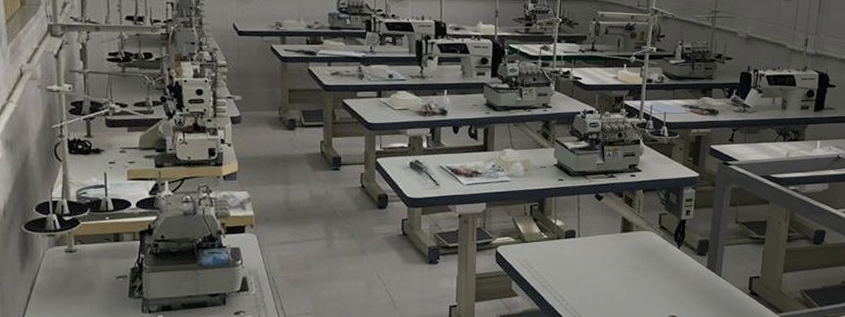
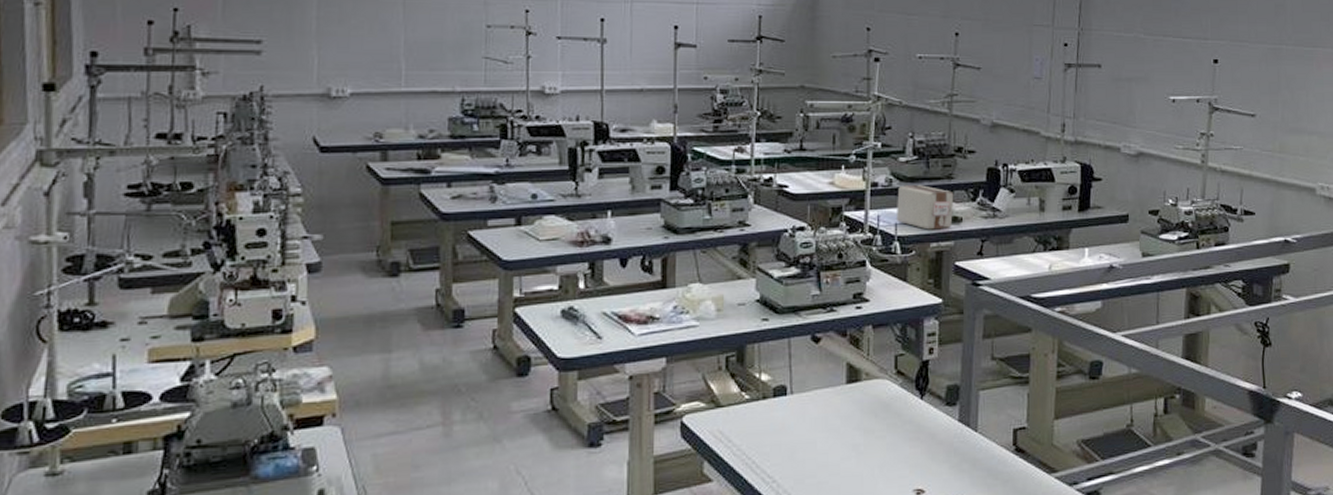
box: none [665,82,713,119] -> present [896,185,954,230]

